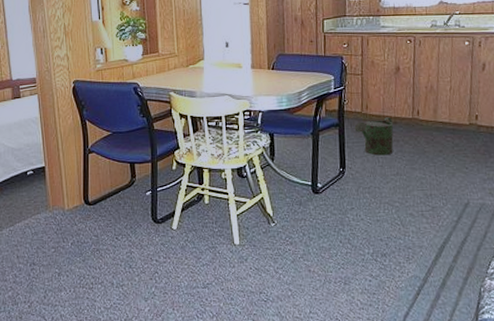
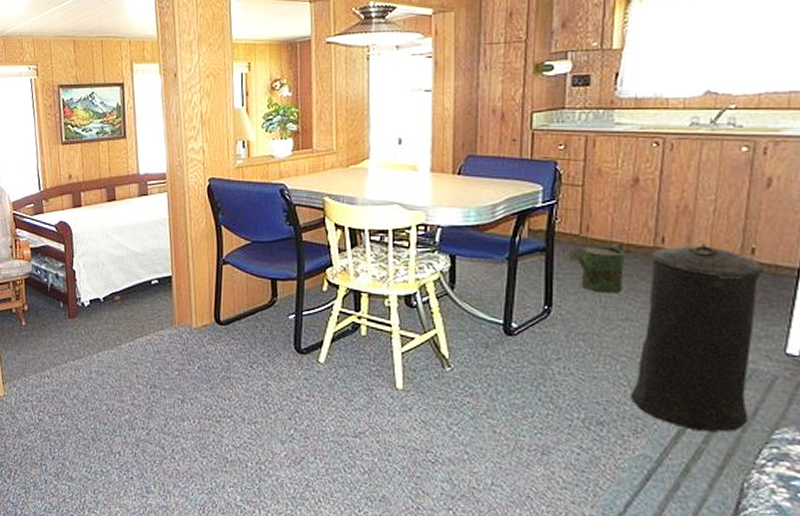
trash can: none [403,114,485,254] -> present [630,244,766,432]

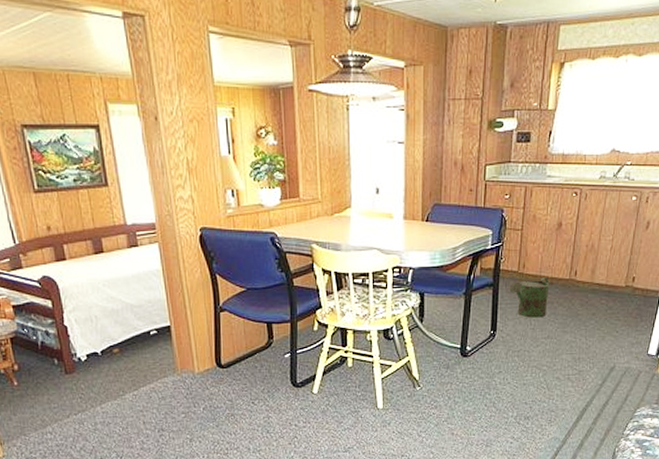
trash can: present [630,244,766,432] -> none [548,275,640,416]

